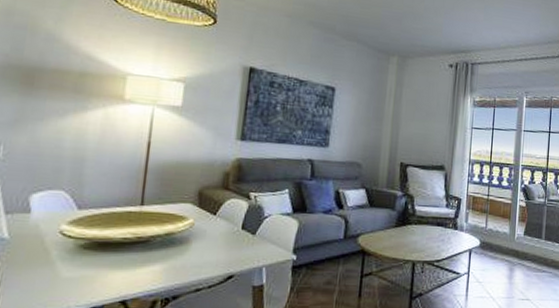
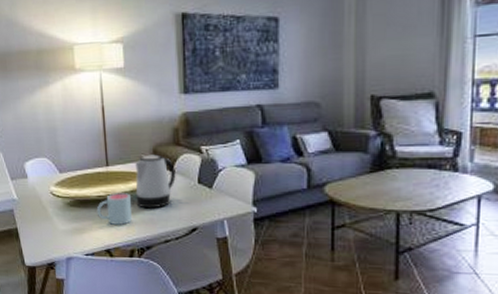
mug: none [117,235,165,272] -> present [96,193,133,225]
kettle: none [169,196,220,254] -> present [135,154,176,209]

